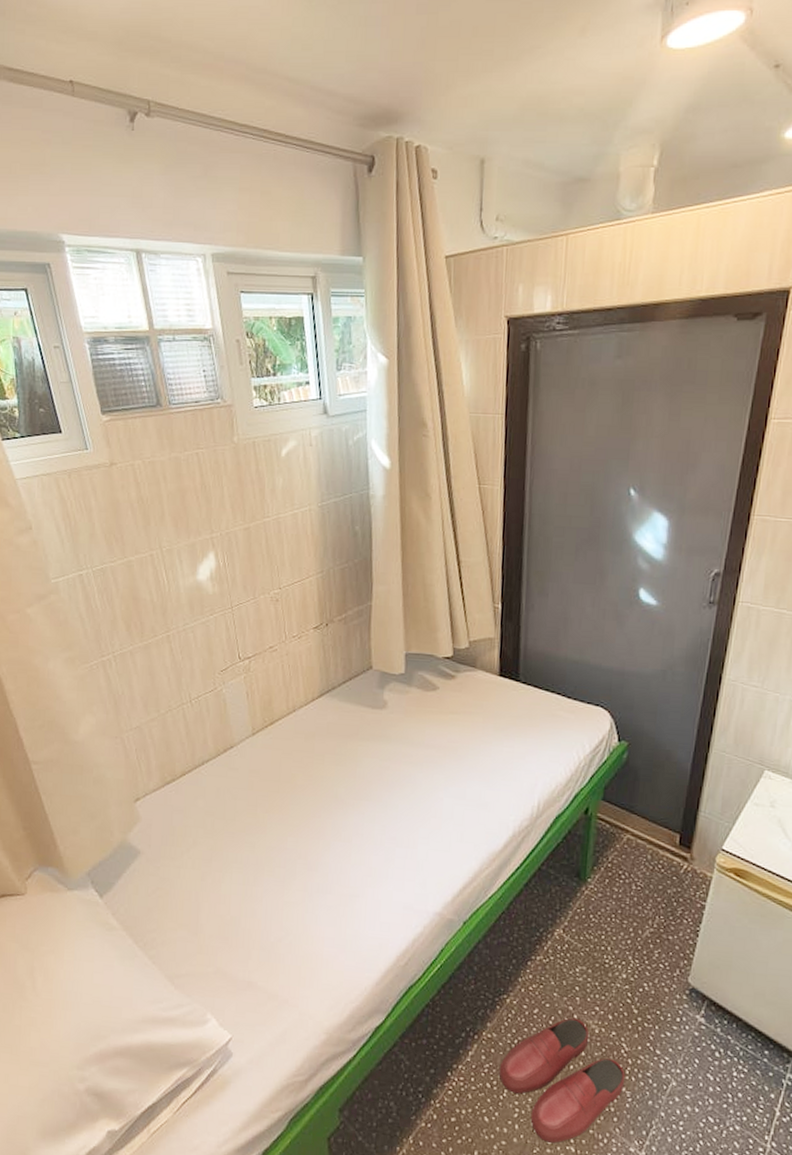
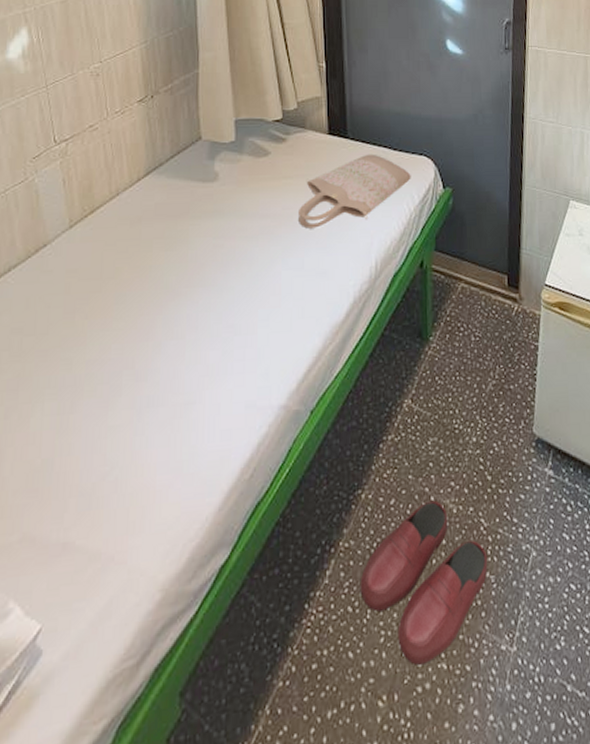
shopping bag: none [463,699,584,764] -> present [299,154,411,229]

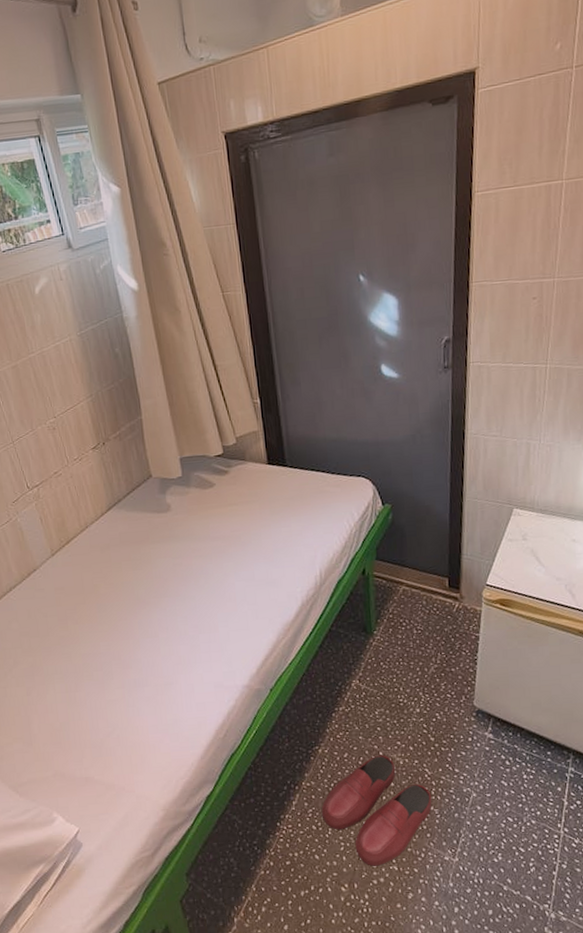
shopping bag: present [299,154,411,229] -> none [246,478,350,547]

